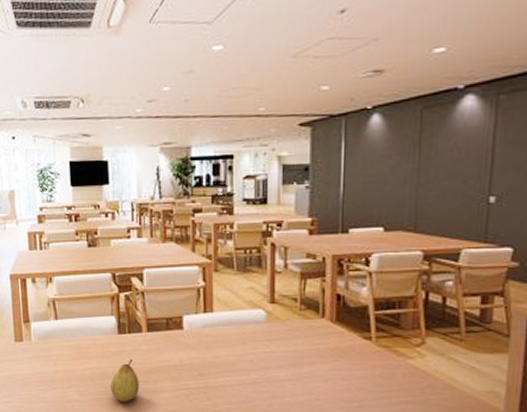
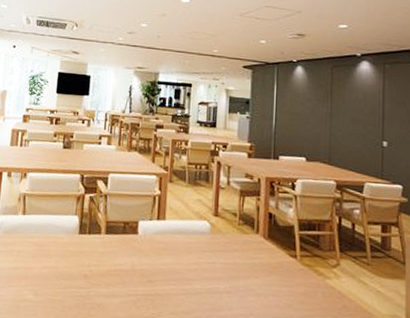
fruit: present [110,358,140,402] -> none [64,260,93,306]

